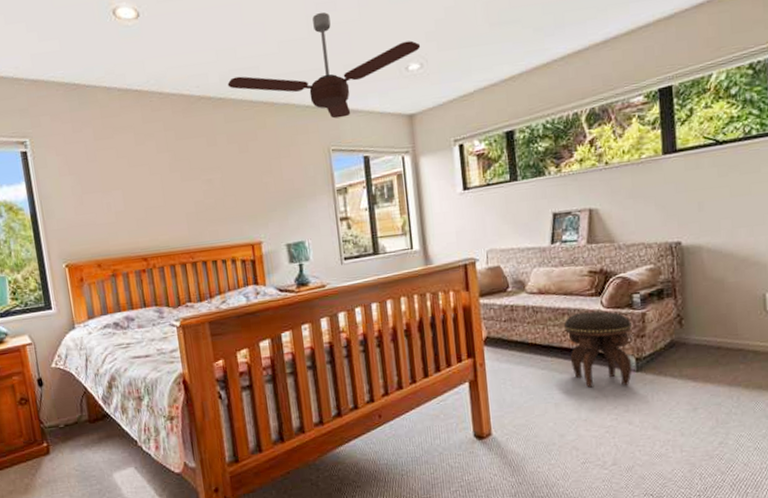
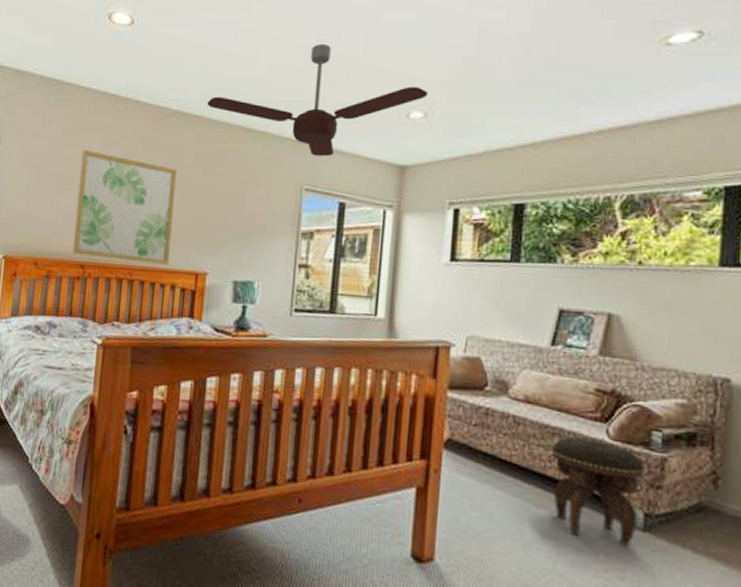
wall art: none [118,148,225,250] -> present [72,149,178,264]

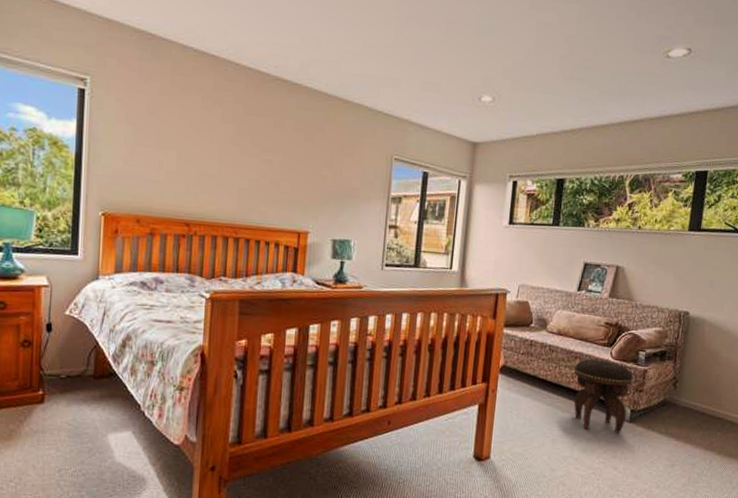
wall art: present [72,149,178,264] -> none [176,109,280,224]
ceiling fan: present [207,43,429,157] -> none [306,25,497,131]

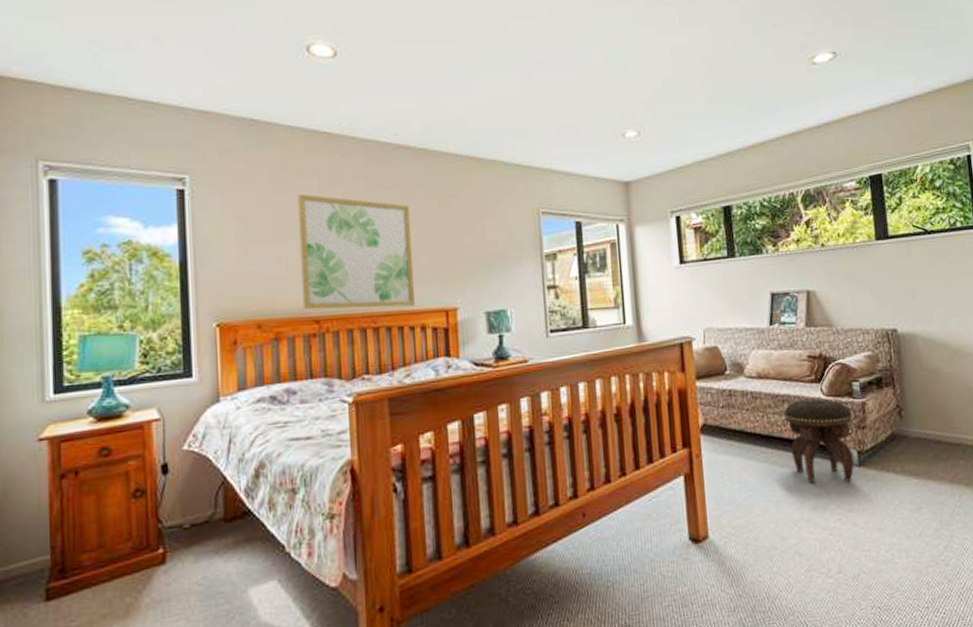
wall art: none [176,109,280,224] -> present [297,194,415,310]

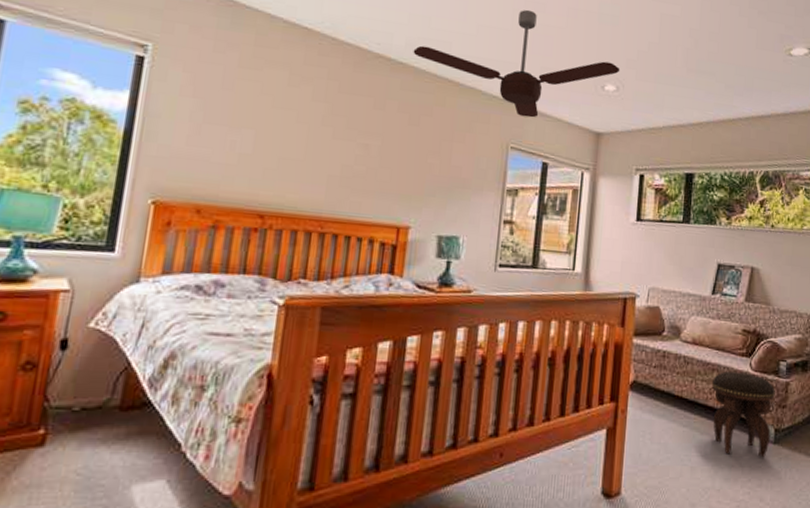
wall art: present [297,194,415,310] -> none [249,84,380,217]
ceiling fan: none [430,71,638,180] -> present [413,9,620,118]

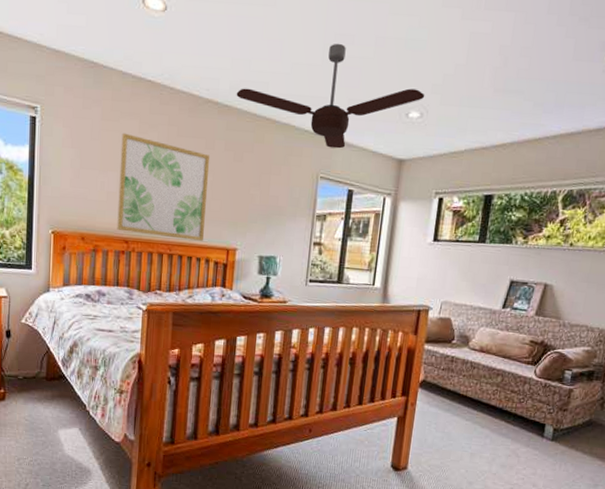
wall art: none [249,84,380,217] -> present [117,133,211,241]
footstool: present [712,371,775,458] -> none [494,376,558,452]

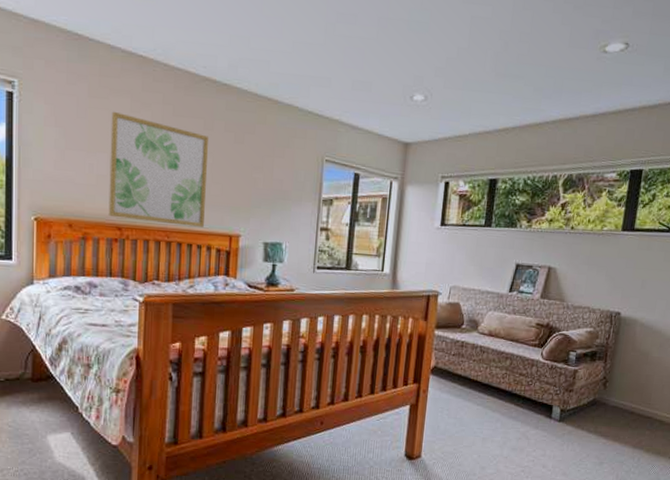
ceiling fan: present [236,43,425,149] -> none [235,22,429,131]

